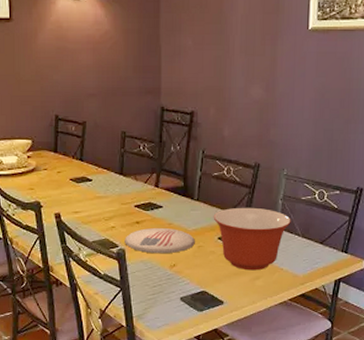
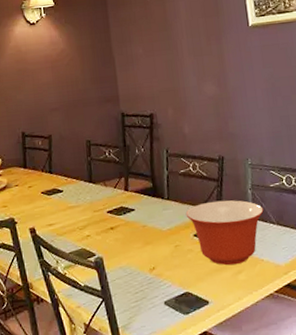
plate: present [125,228,195,254] -> none [101,230,172,259]

